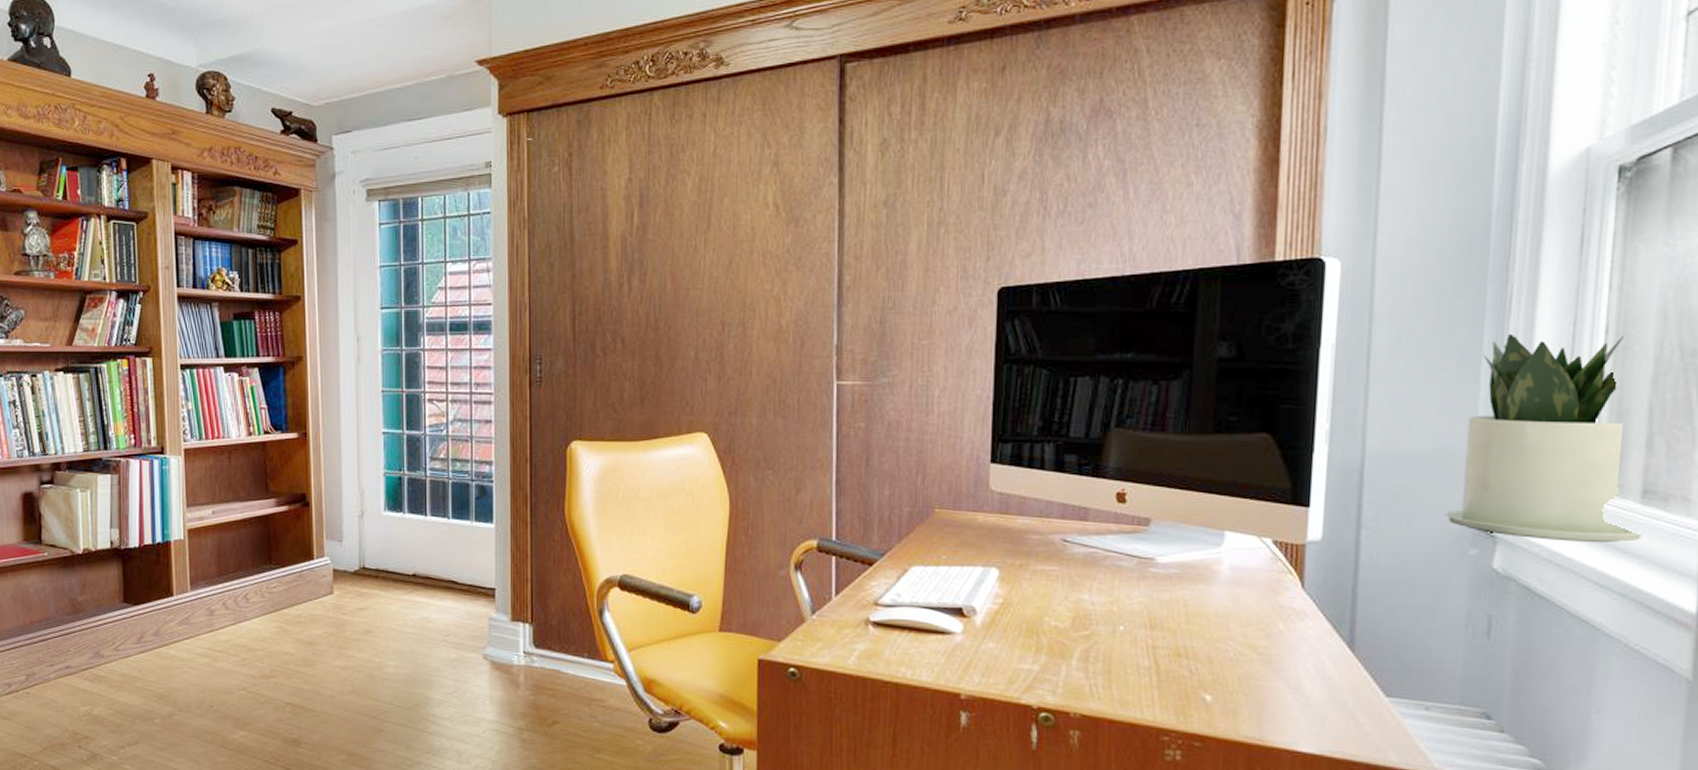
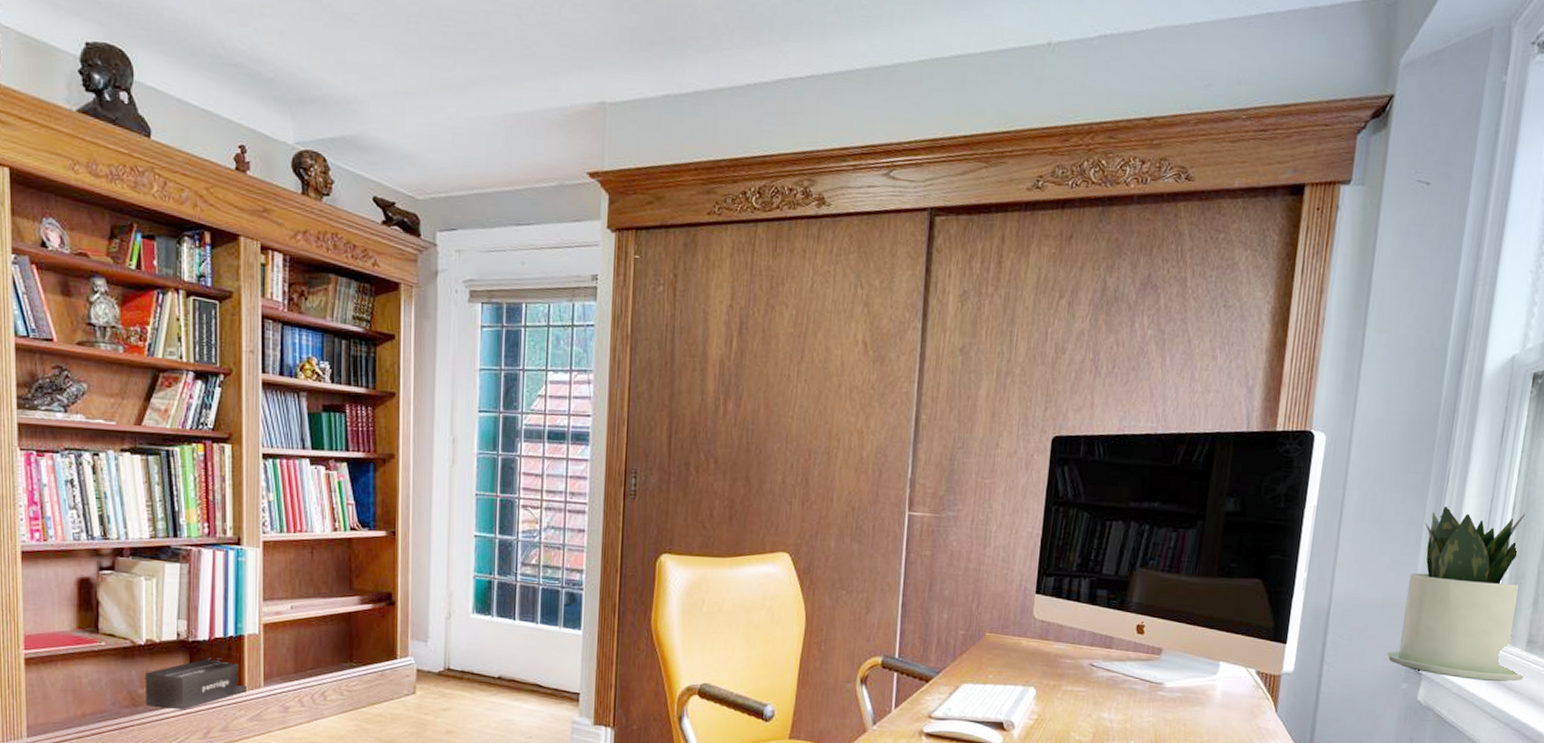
box: none [84,564,176,616] -> present [145,658,248,710]

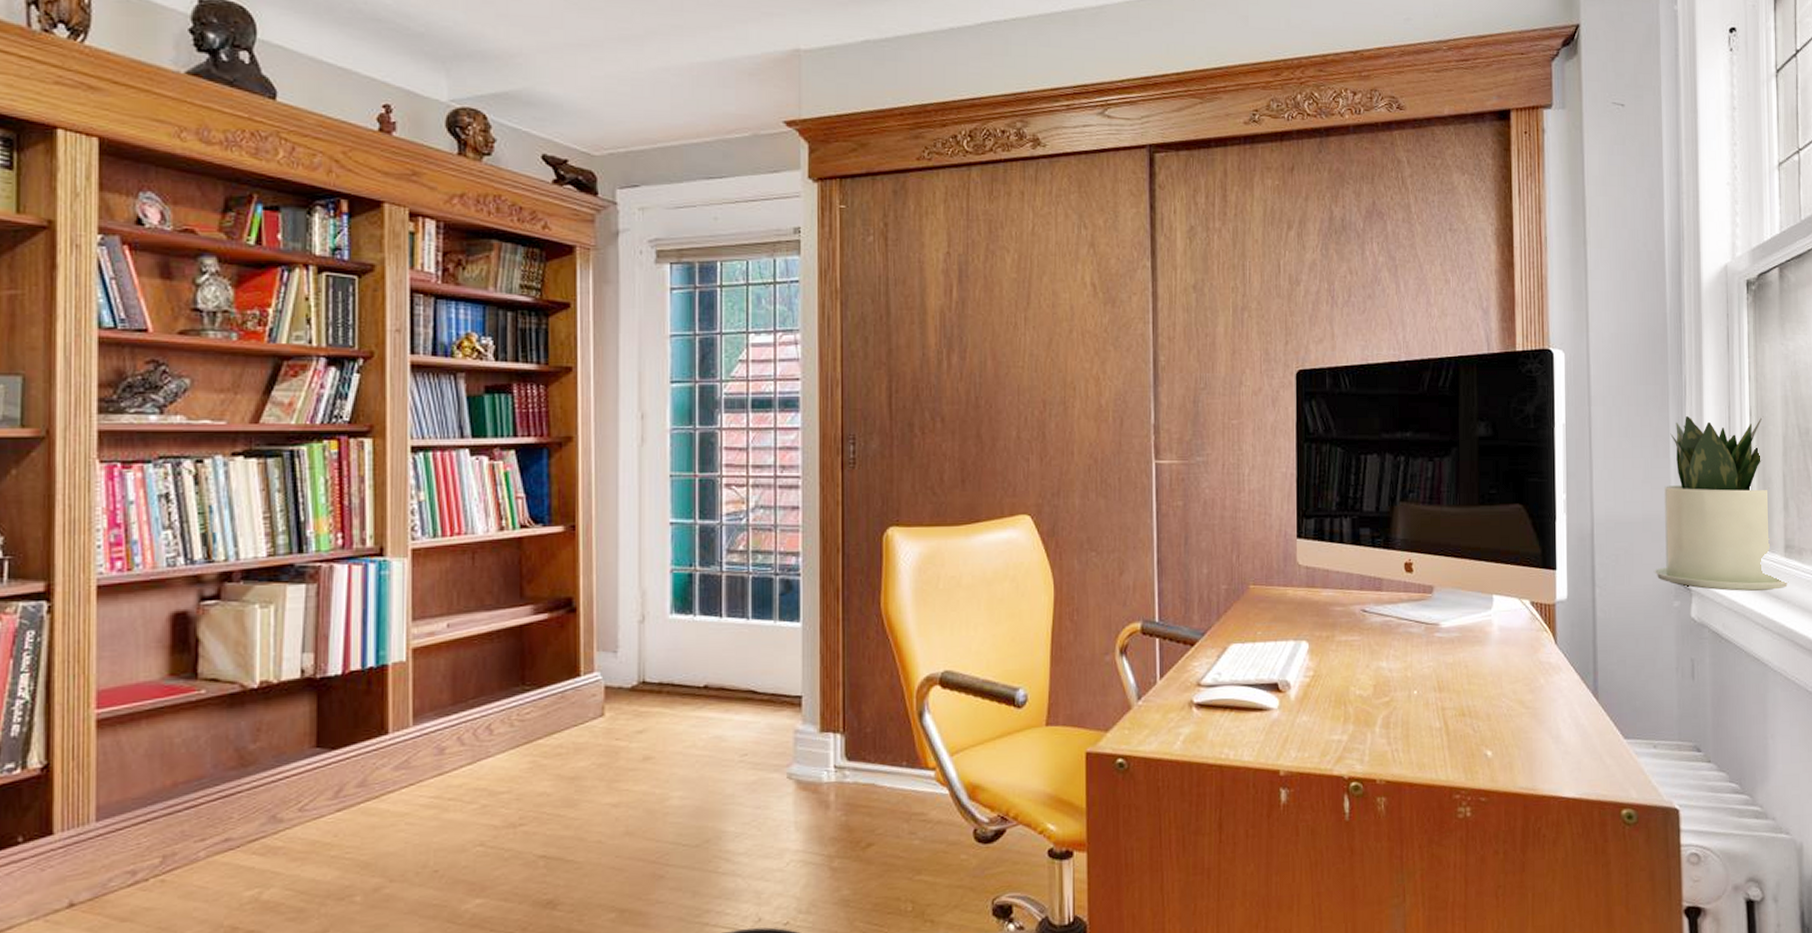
box: present [145,658,248,710] -> none [258,695,392,766]

